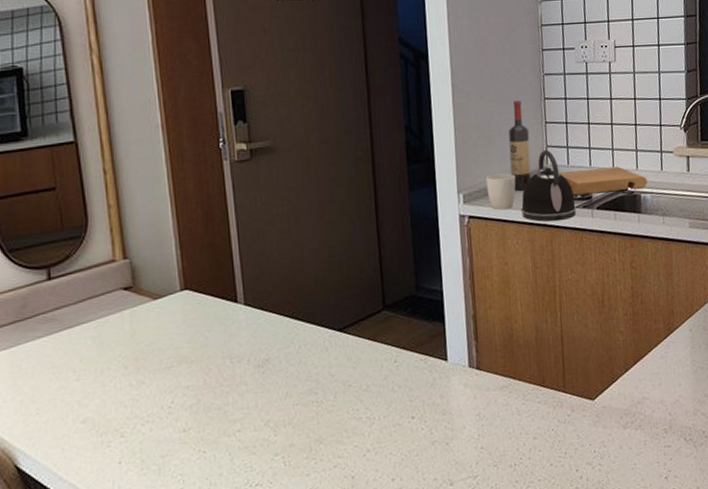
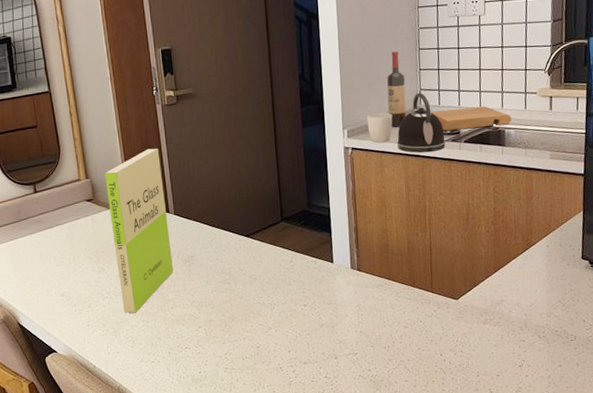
book: none [150,217,241,442] -> present [105,148,173,313]

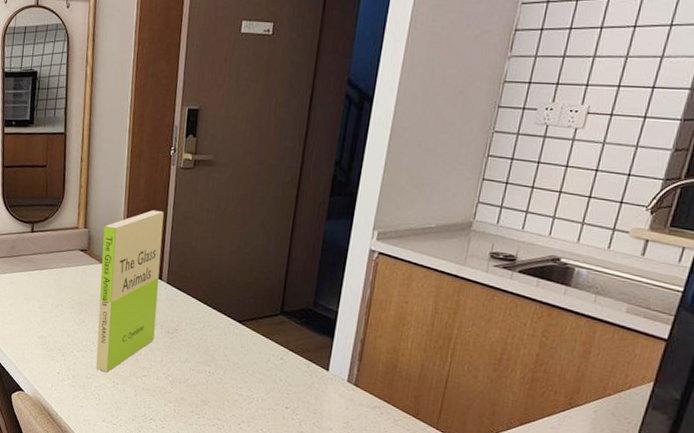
cup: present [366,112,393,144] -> none [402,218,437,254]
wine bottle: present [386,51,407,127] -> none [431,153,463,240]
kettle: present [396,92,447,154] -> none [433,205,497,276]
cutting board: present [430,106,512,131] -> none [484,229,587,262]

